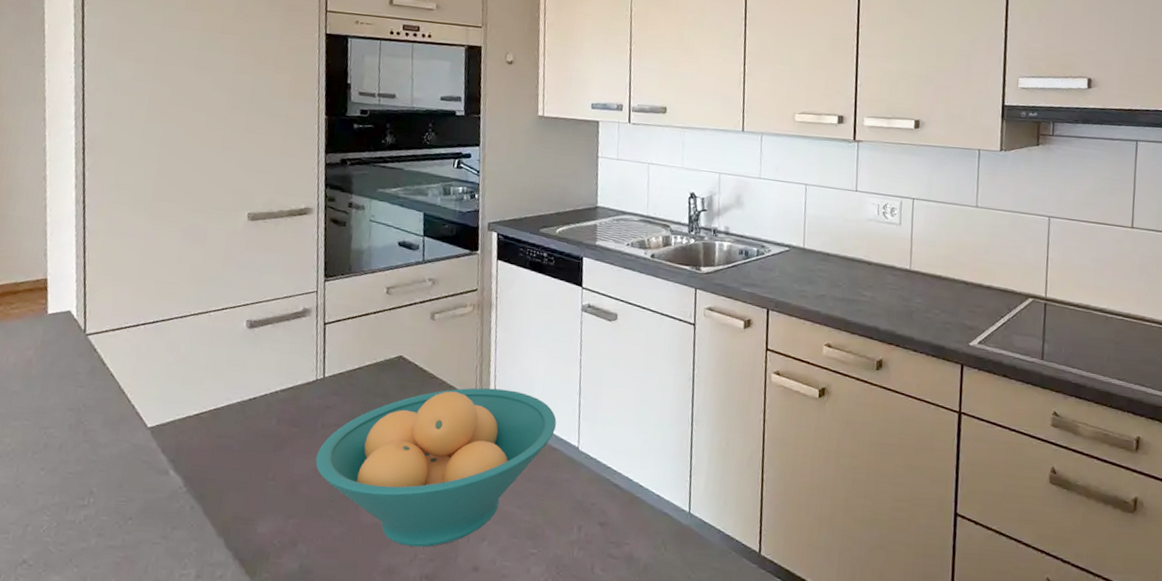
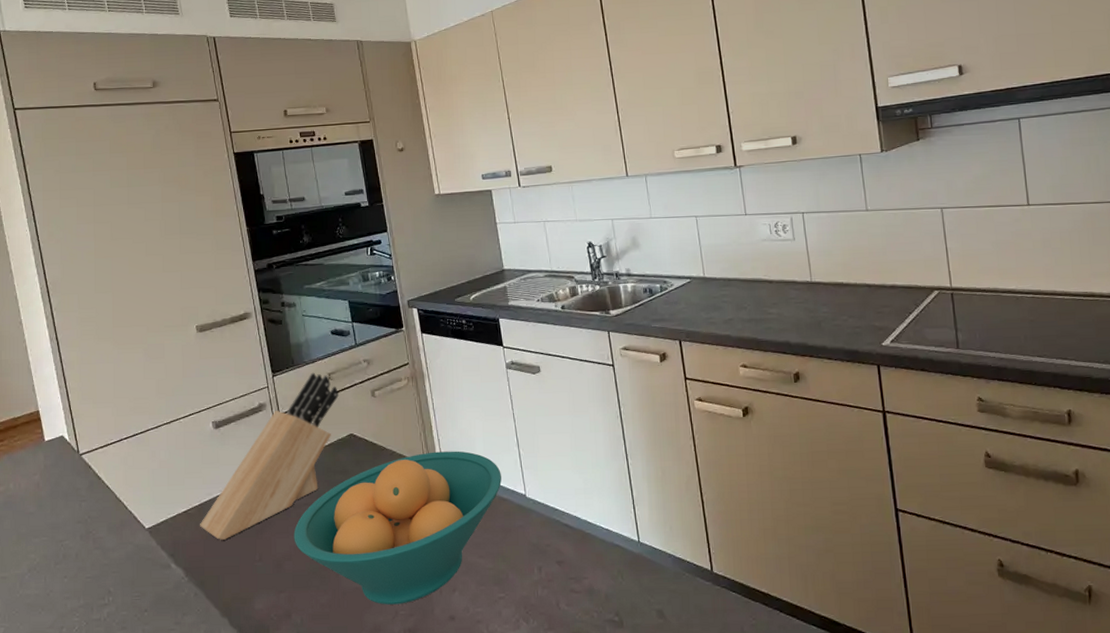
knife block: none [211,283,395,452] -> present [200,372,339,541]

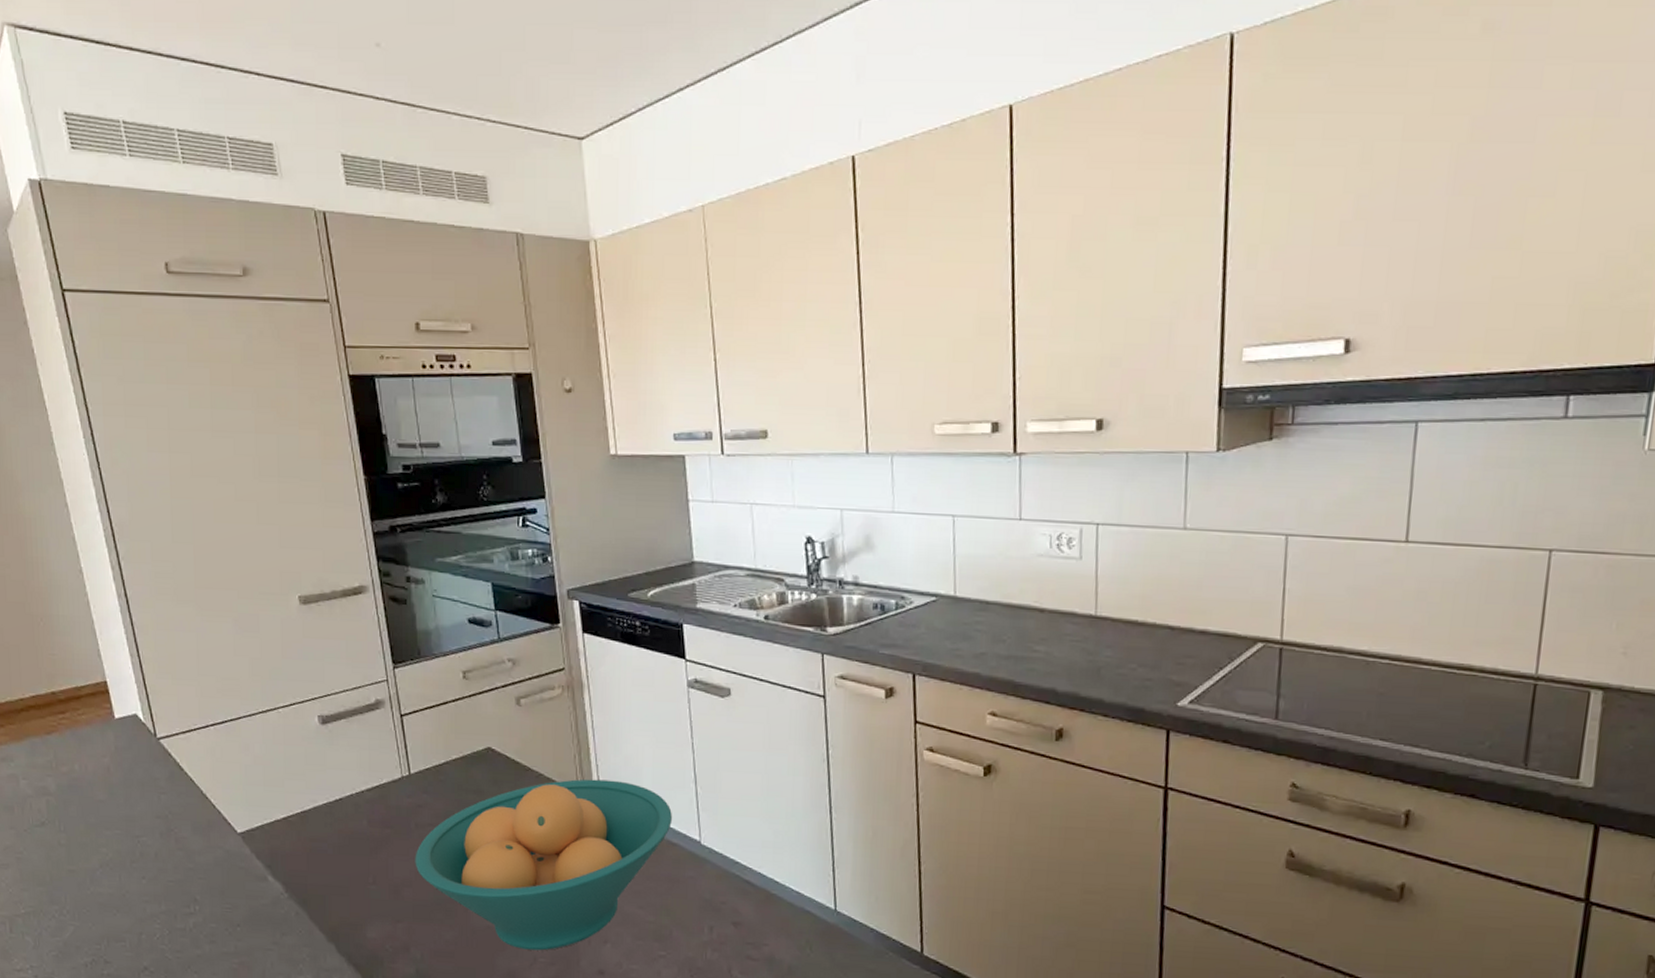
knife block: present [200,372,339,541] -> none [302,668,475,856]

